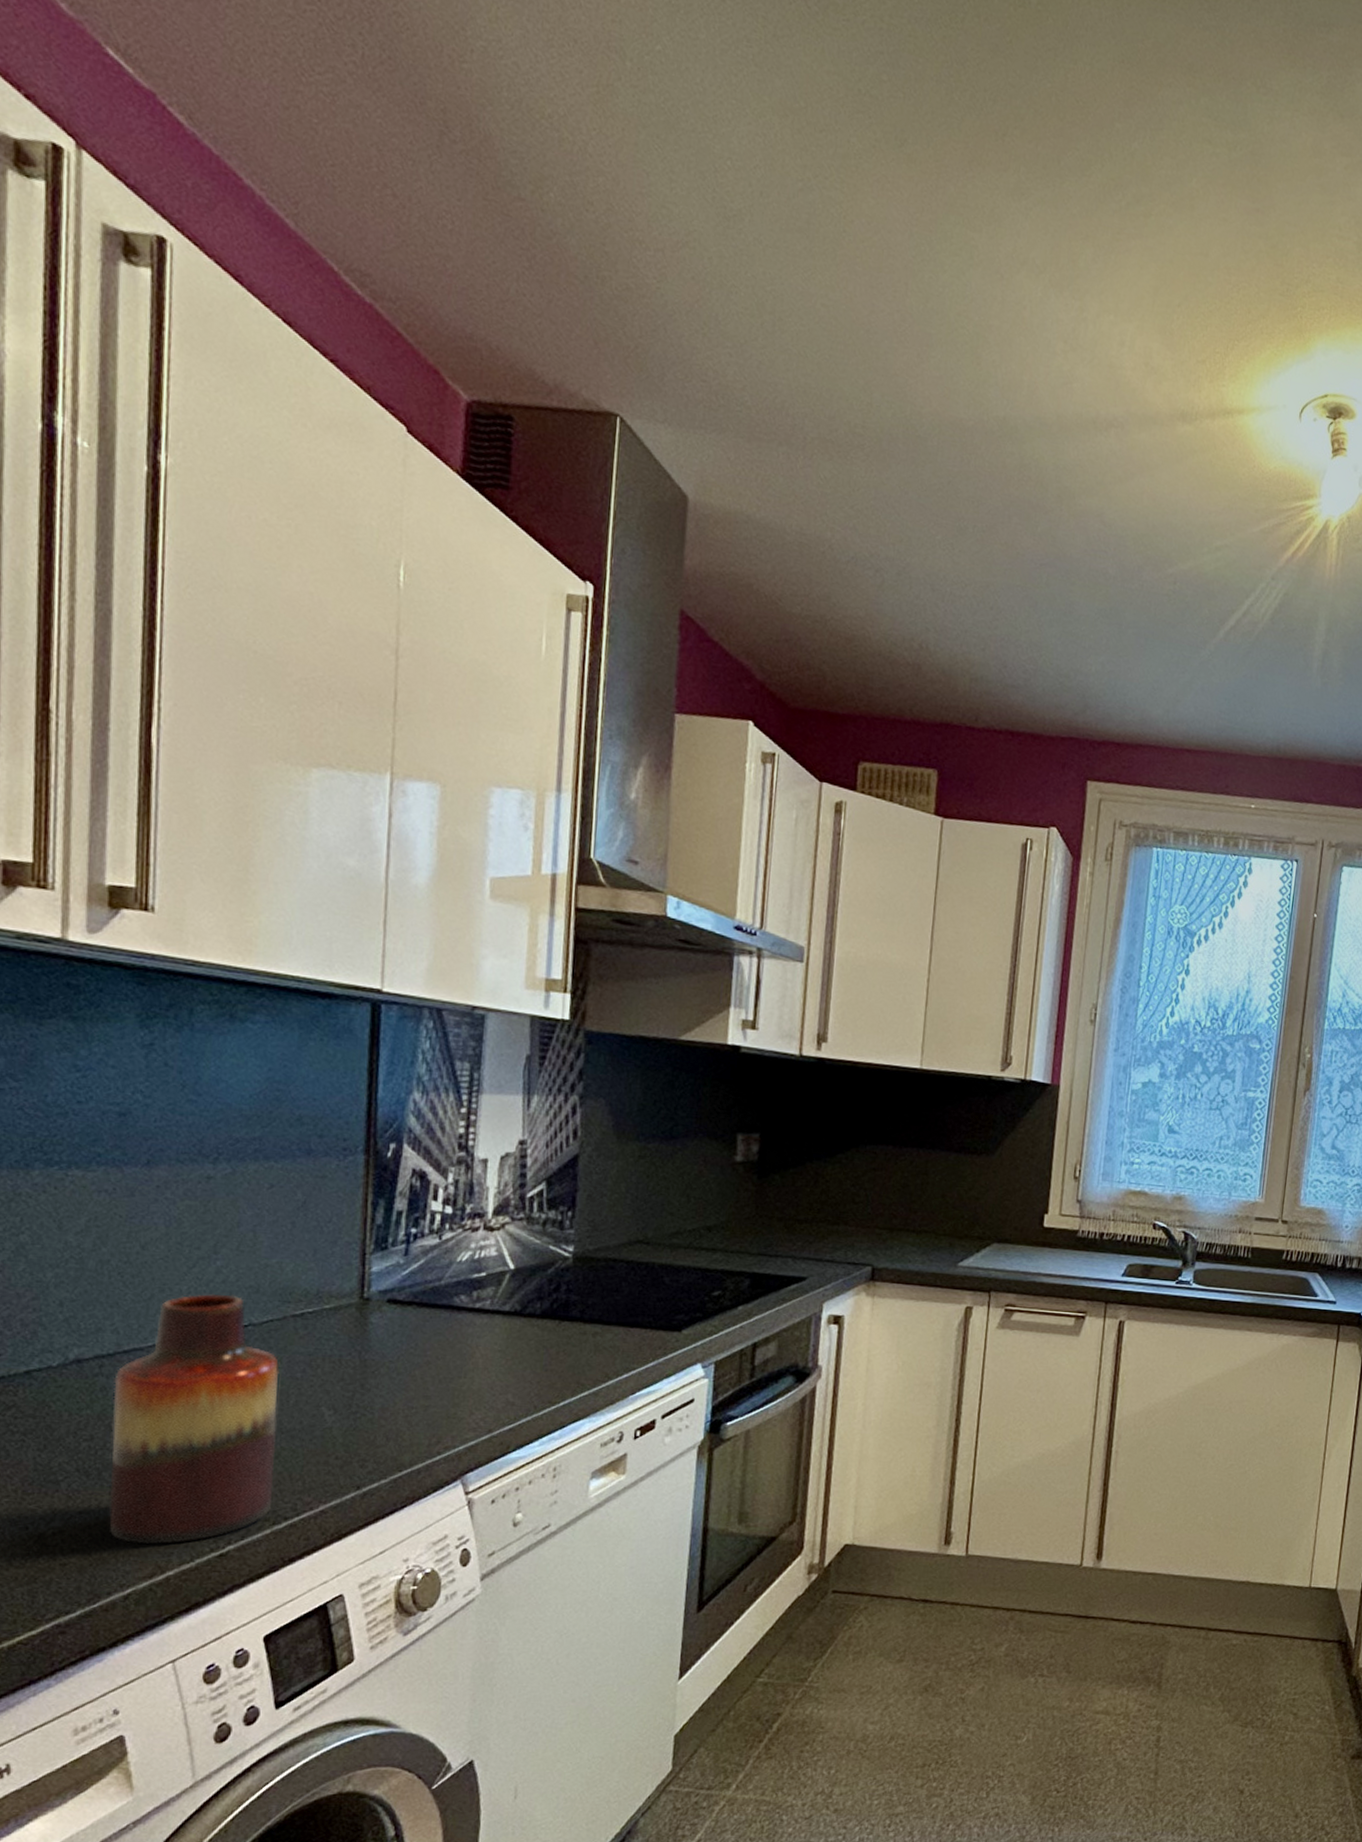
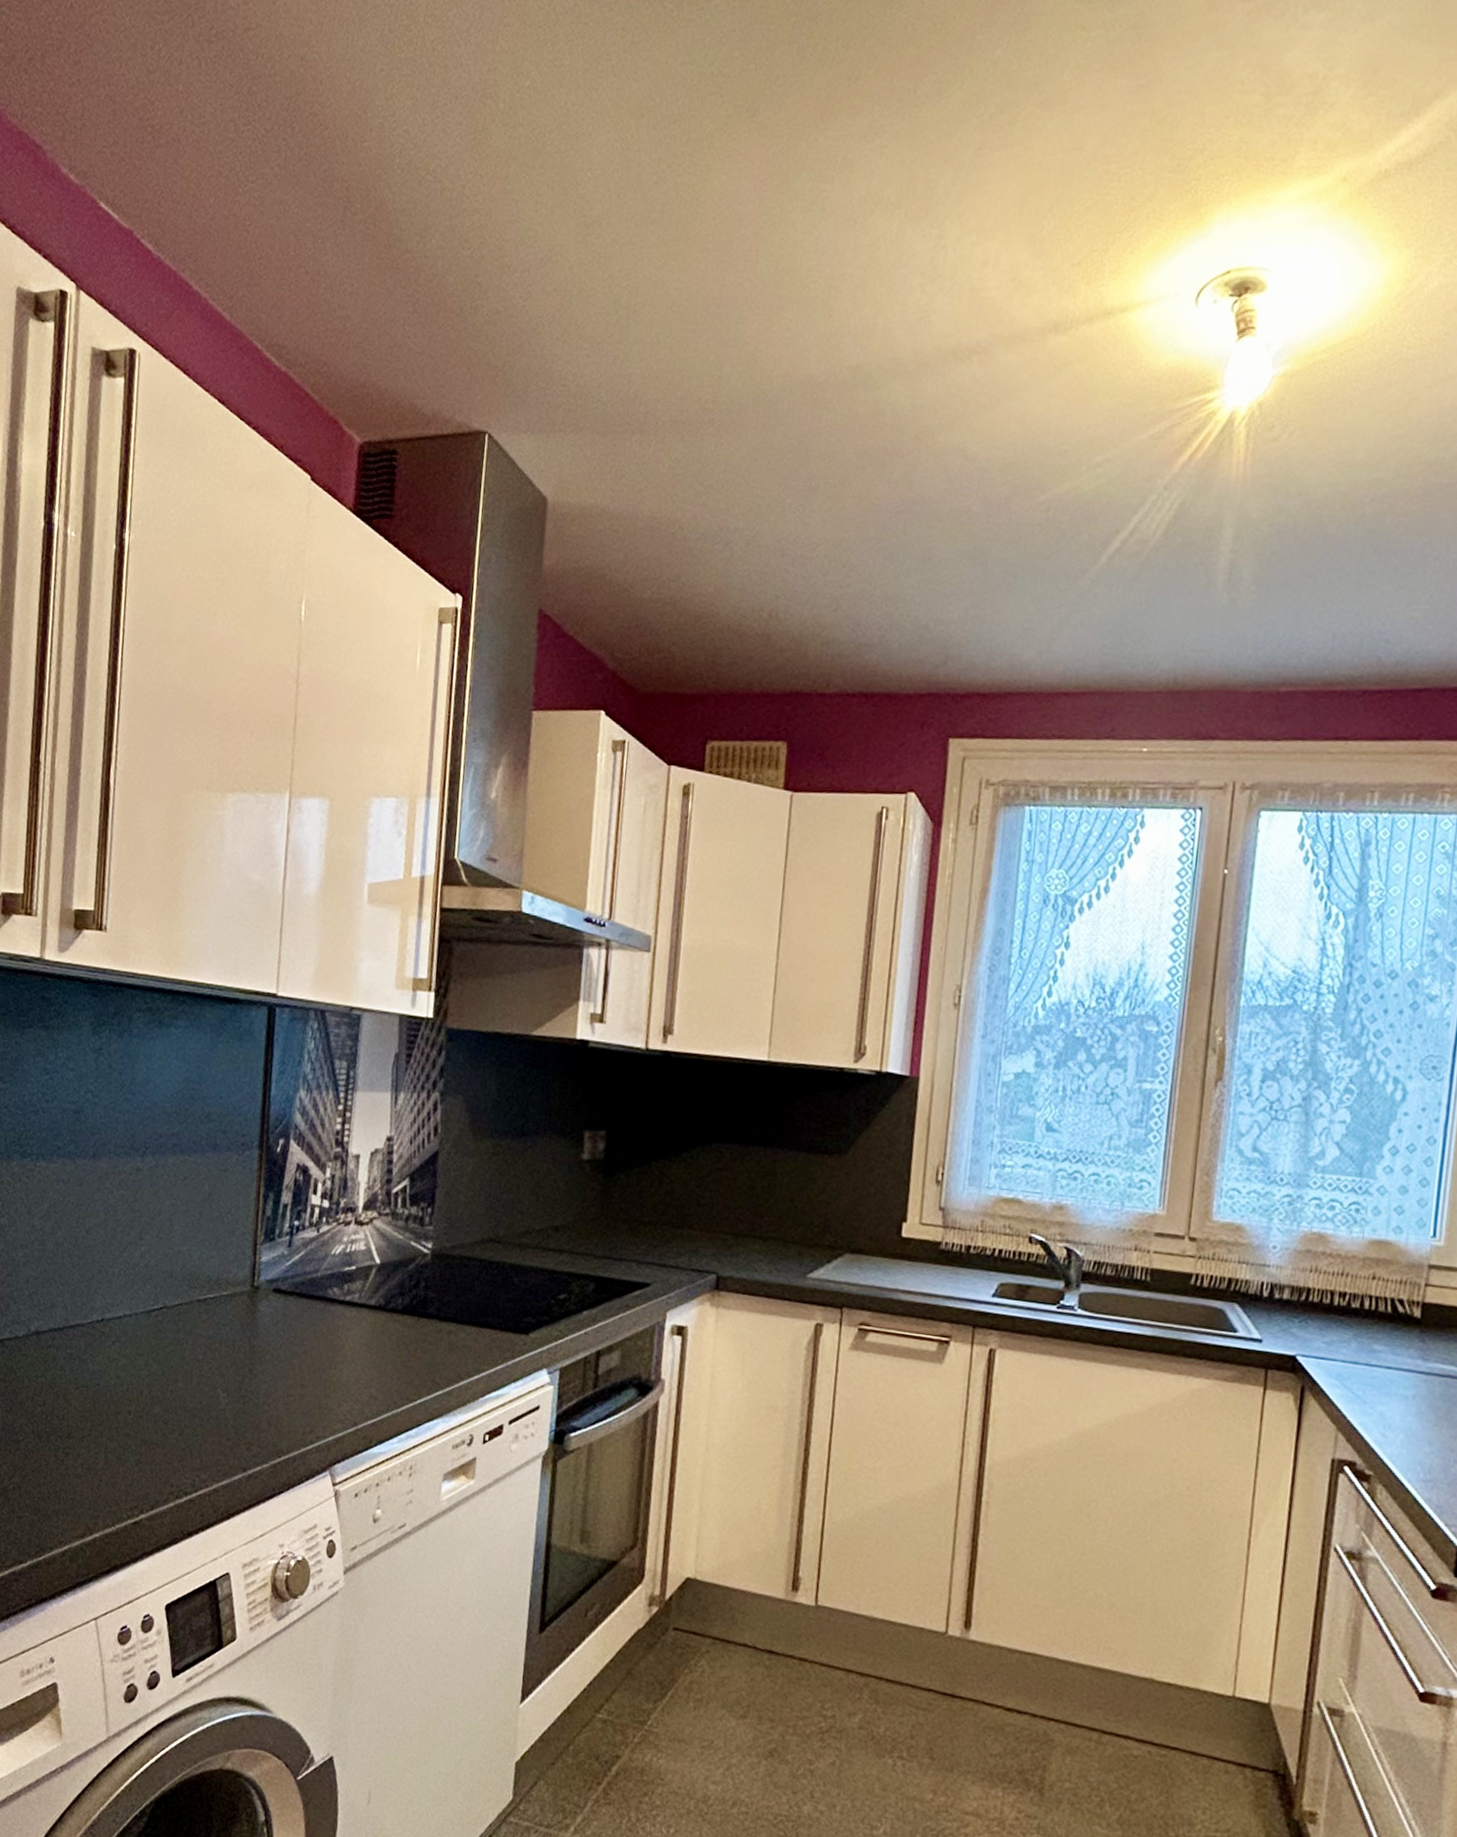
vase: present [109,1293,280,1545] -> none [53,1276,186,1508]

